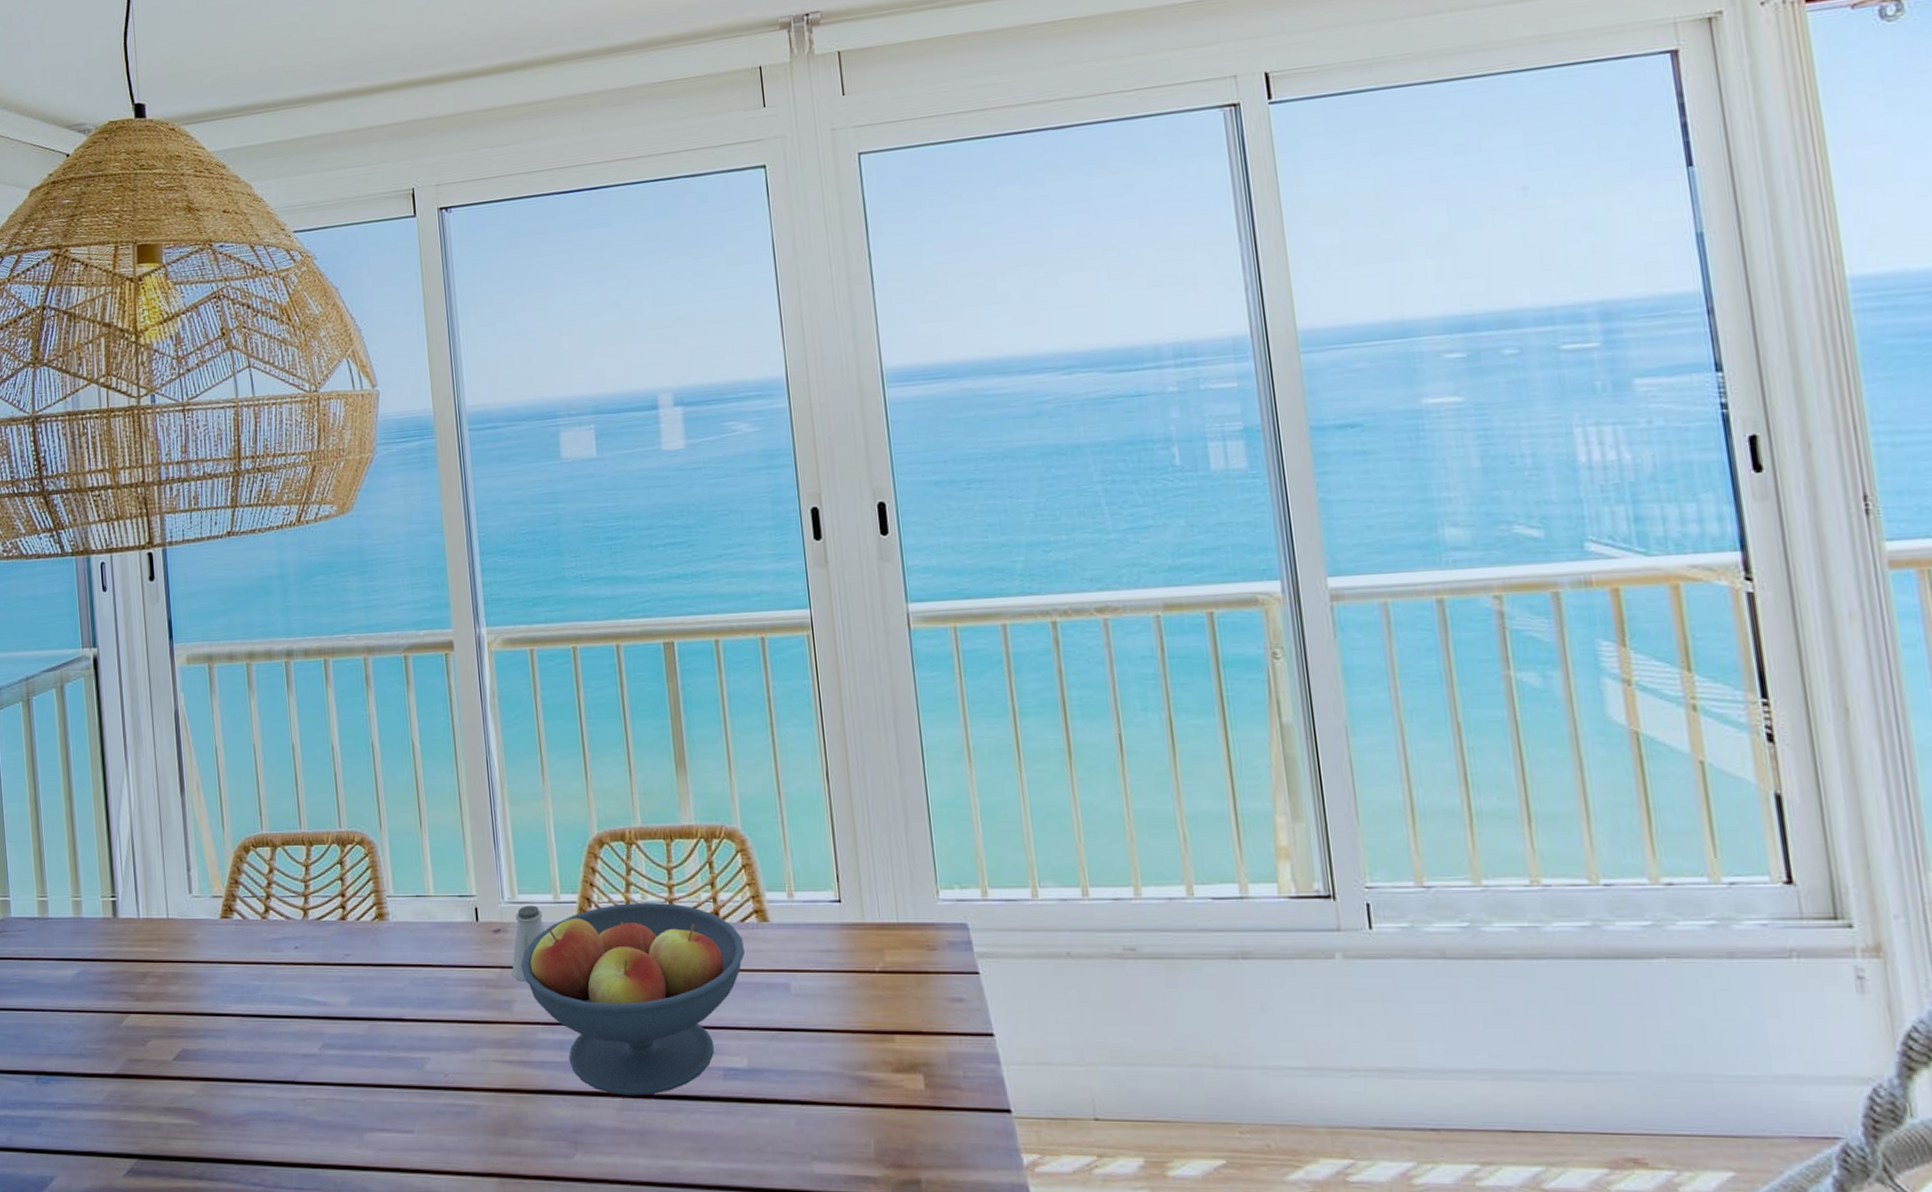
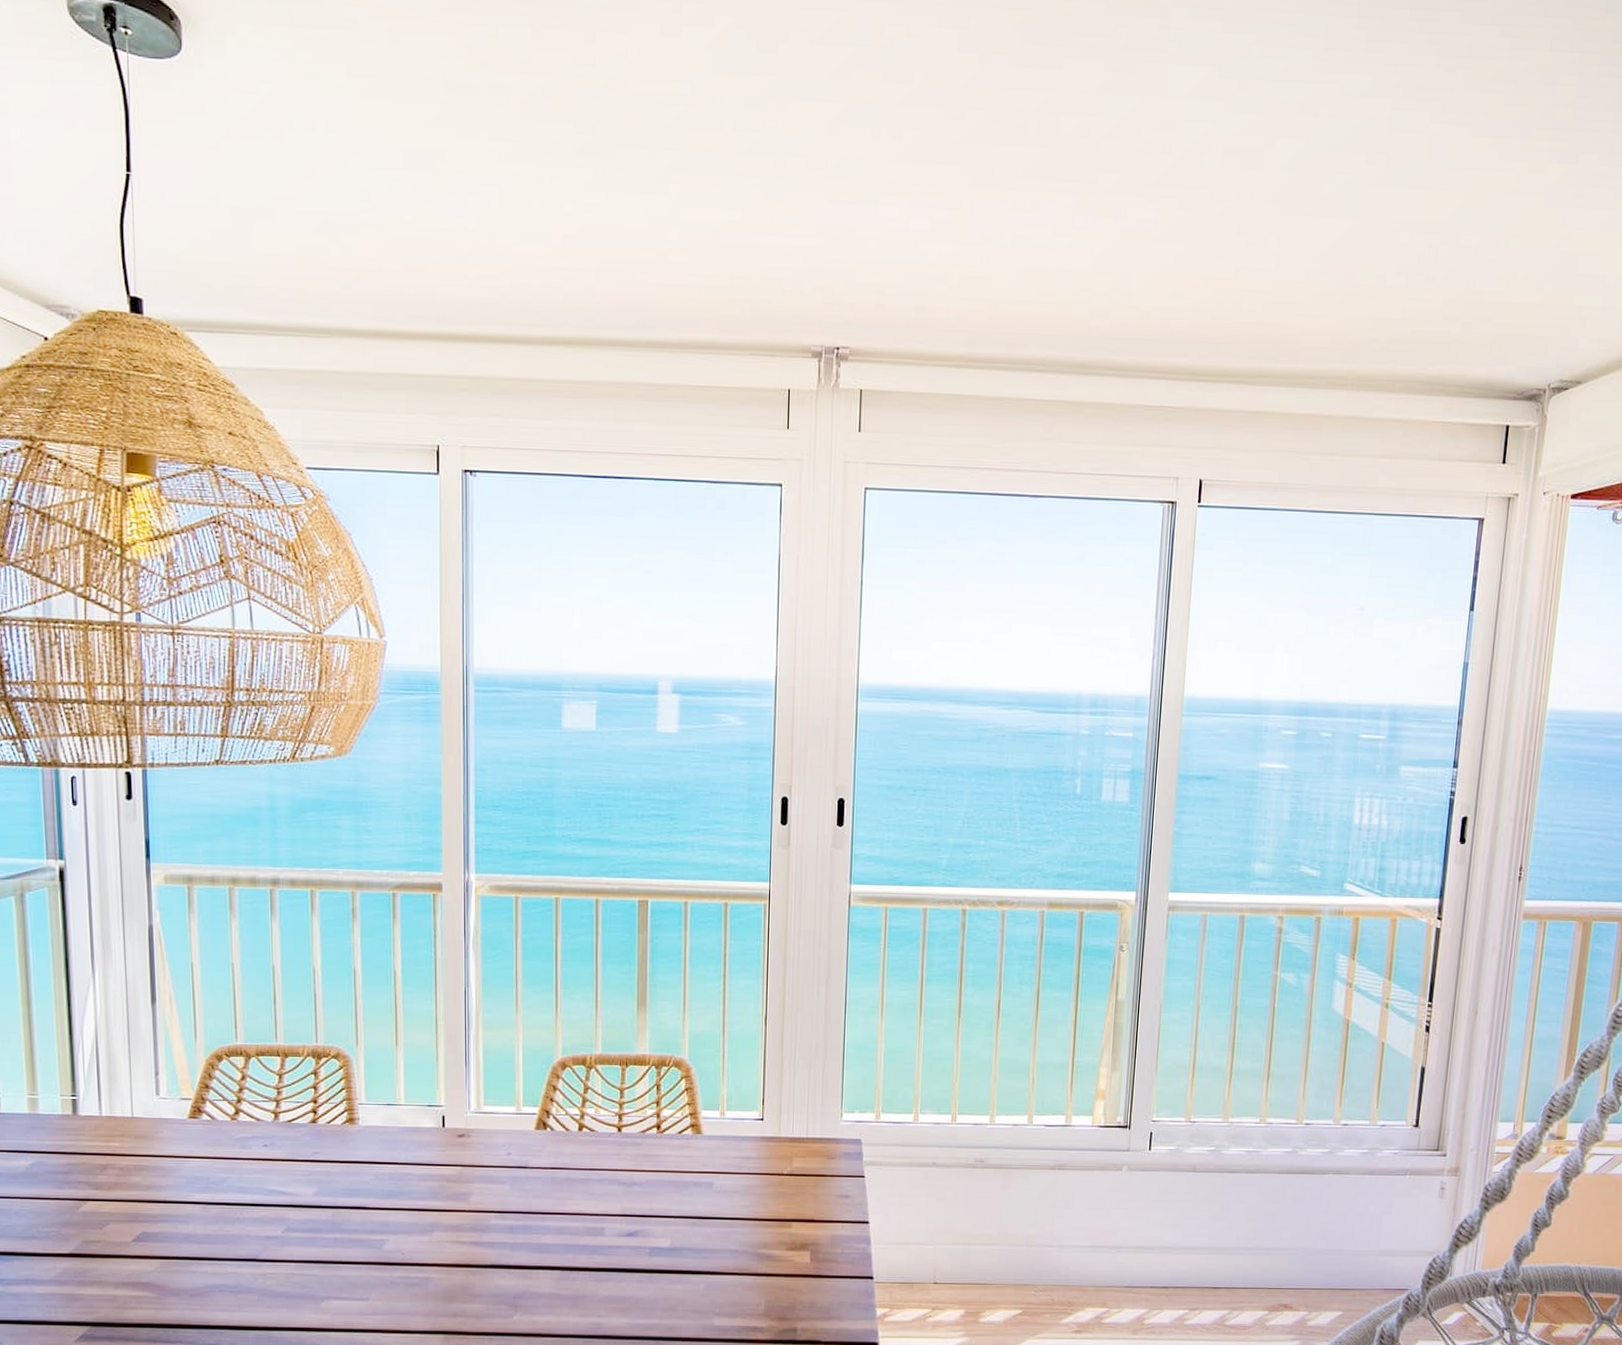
saltshaker: present [512,905,545,981] -> none [472,1115,506,1178]
fruit bowl: present [521,902,745,1096] -> none [481,1115,678,1269]

